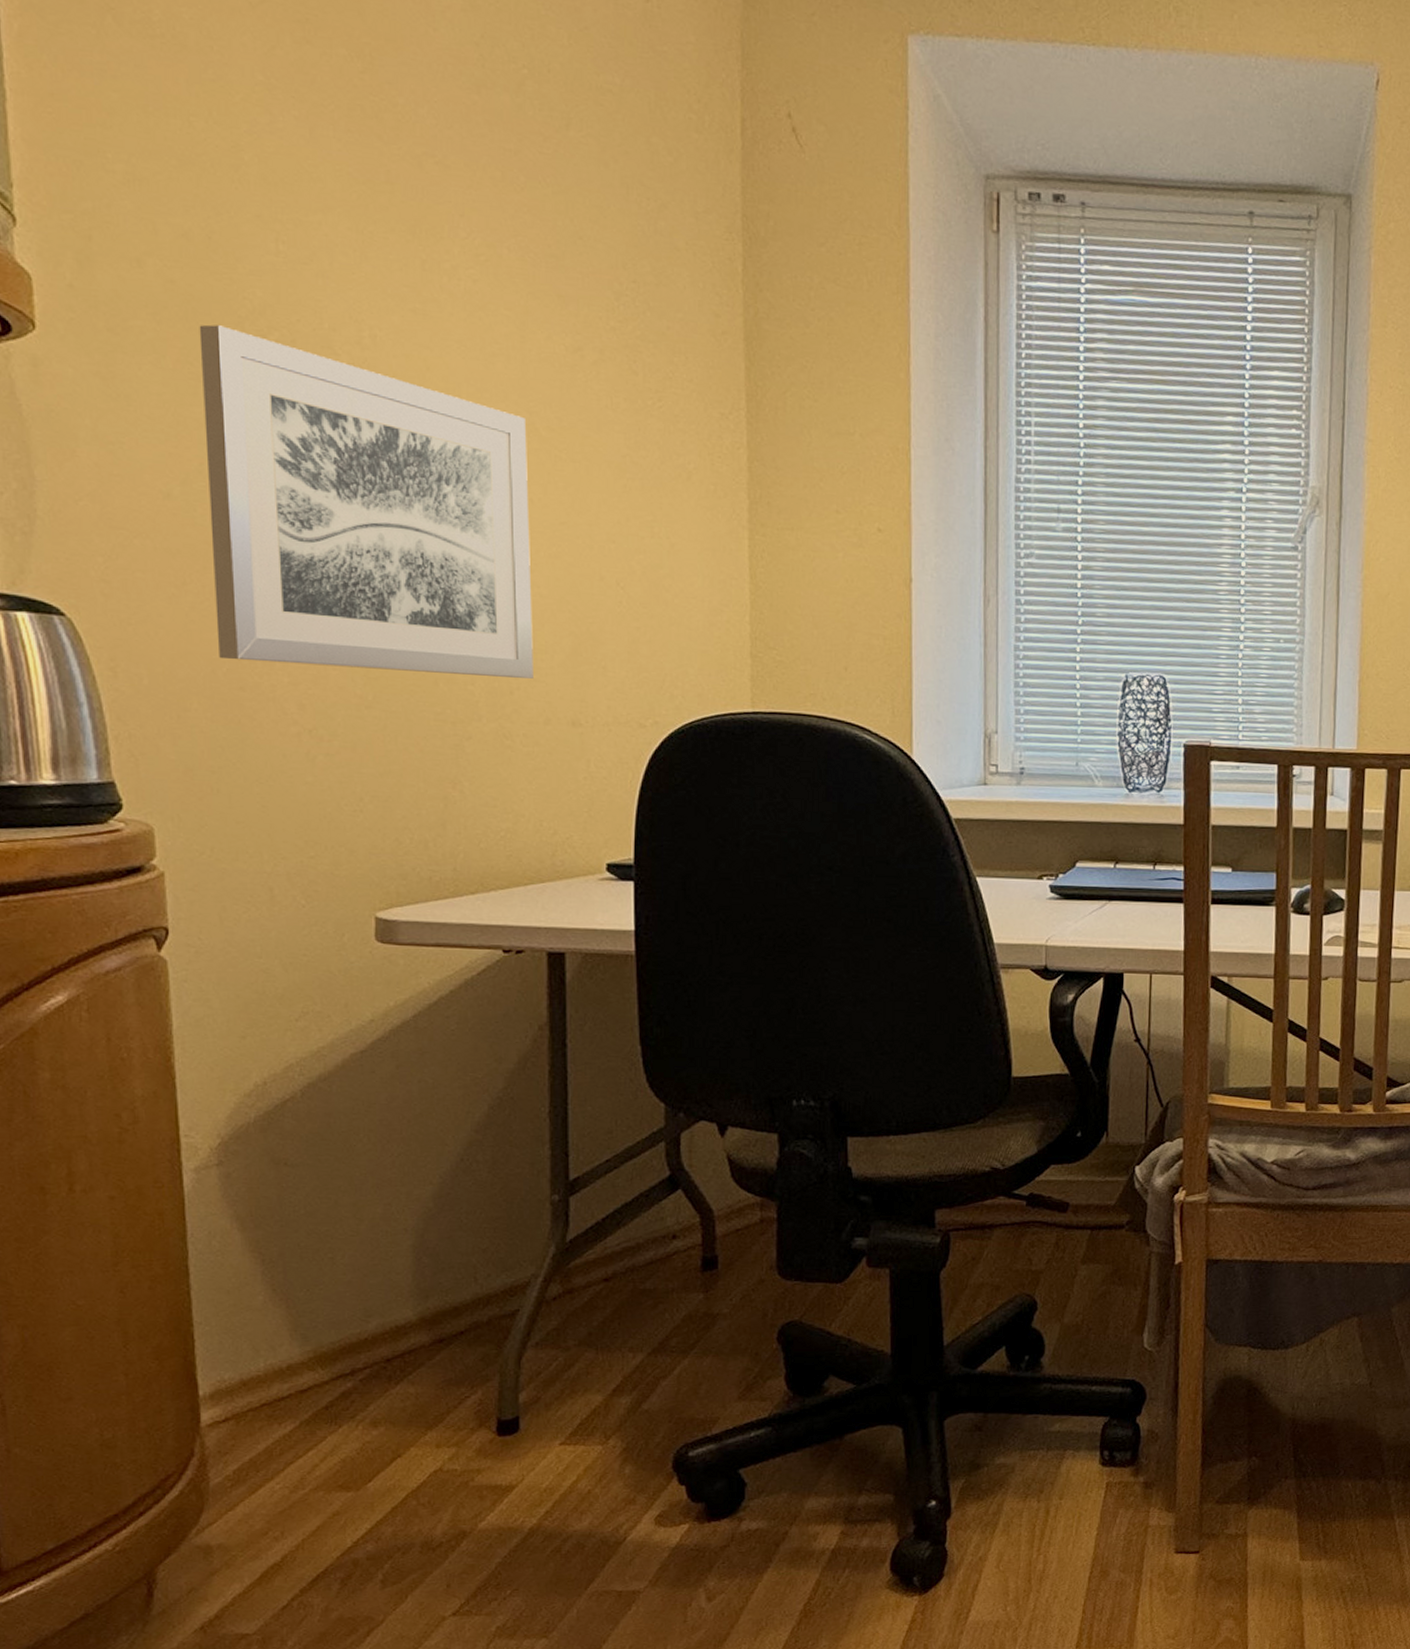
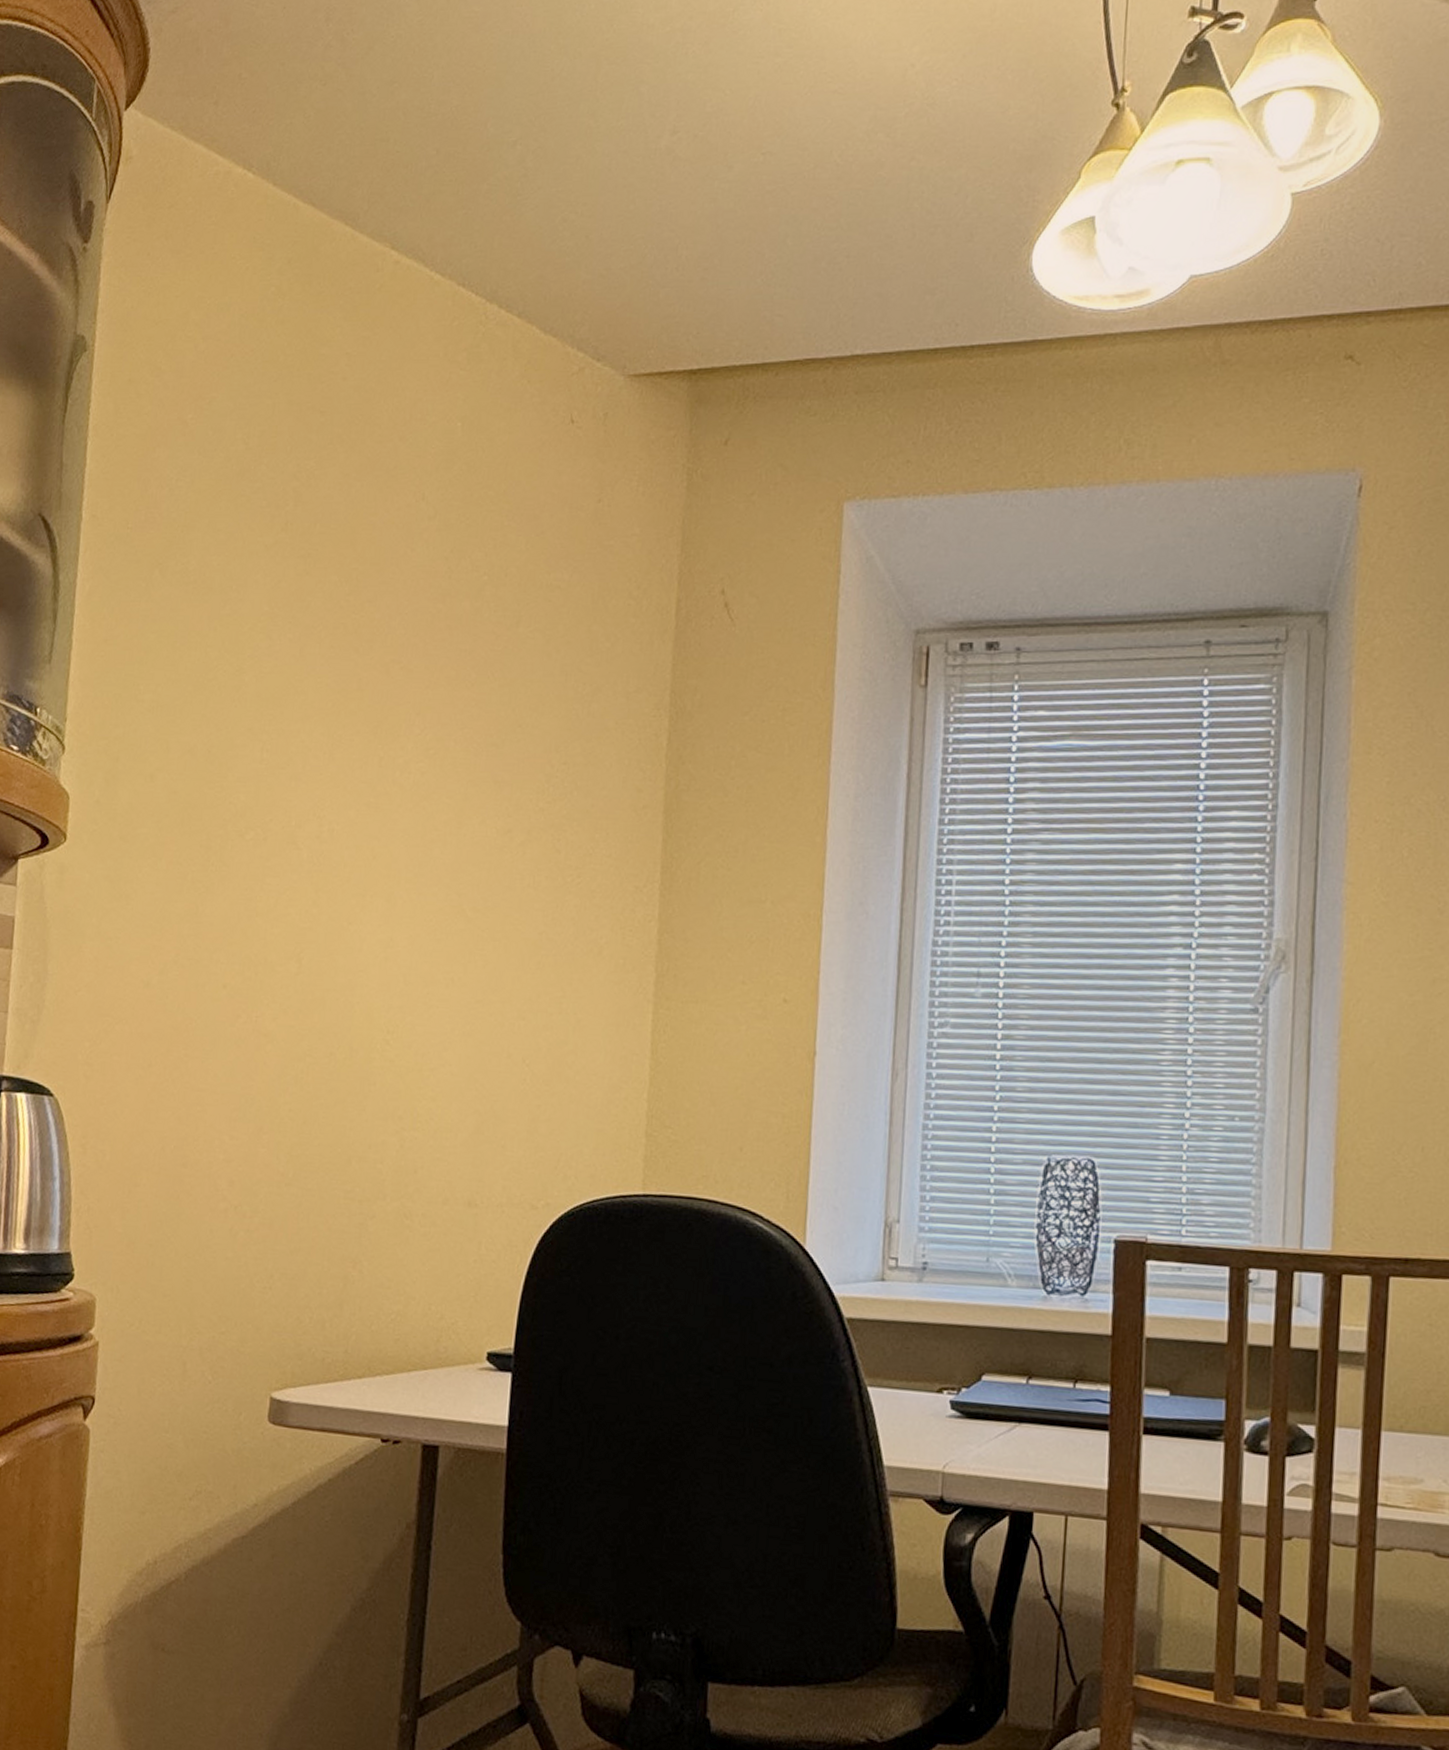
wall art: present [199,324,533,679] -> none [169,828,454,1157]

